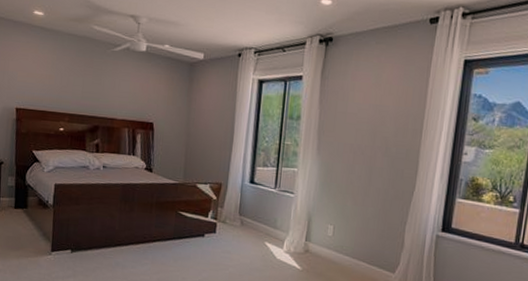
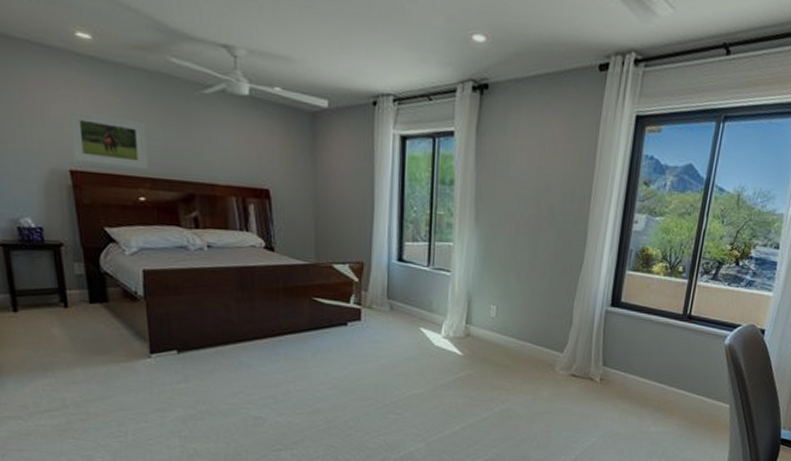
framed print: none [19,65,71,107] -> present [67,109,148,169]

